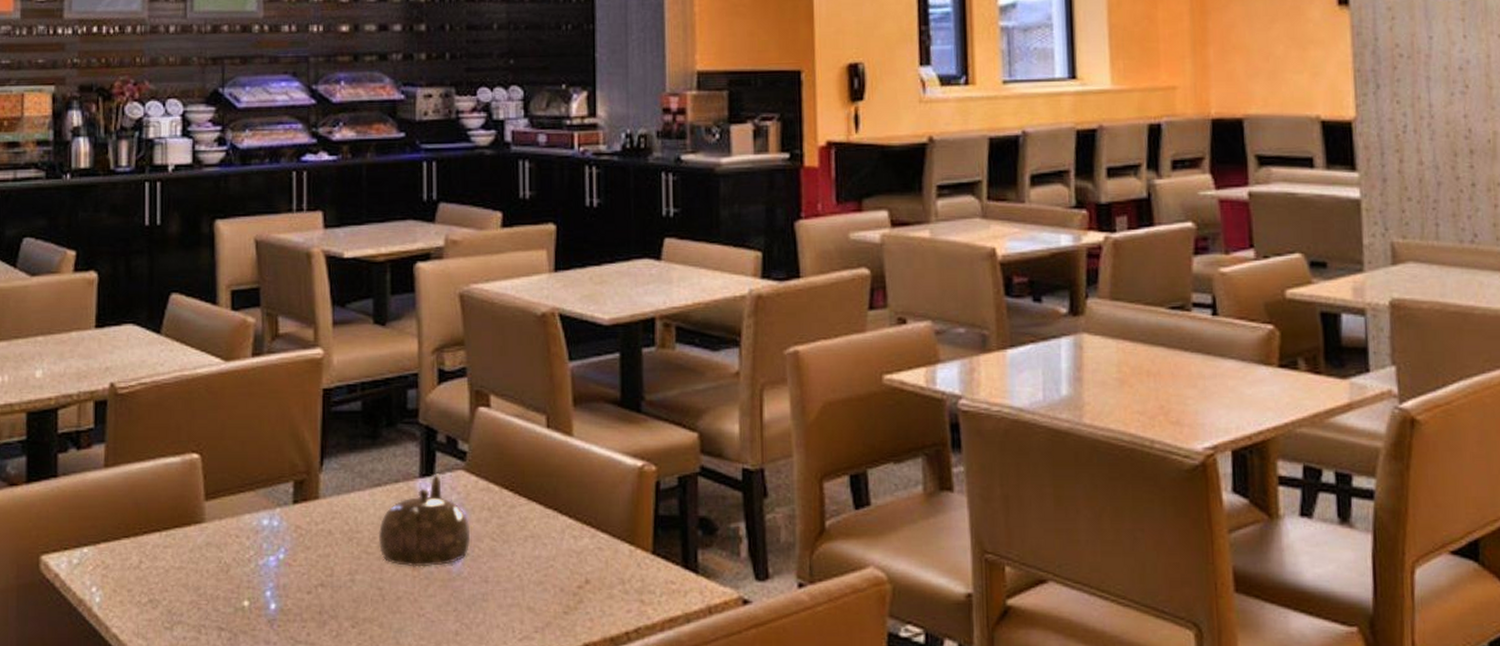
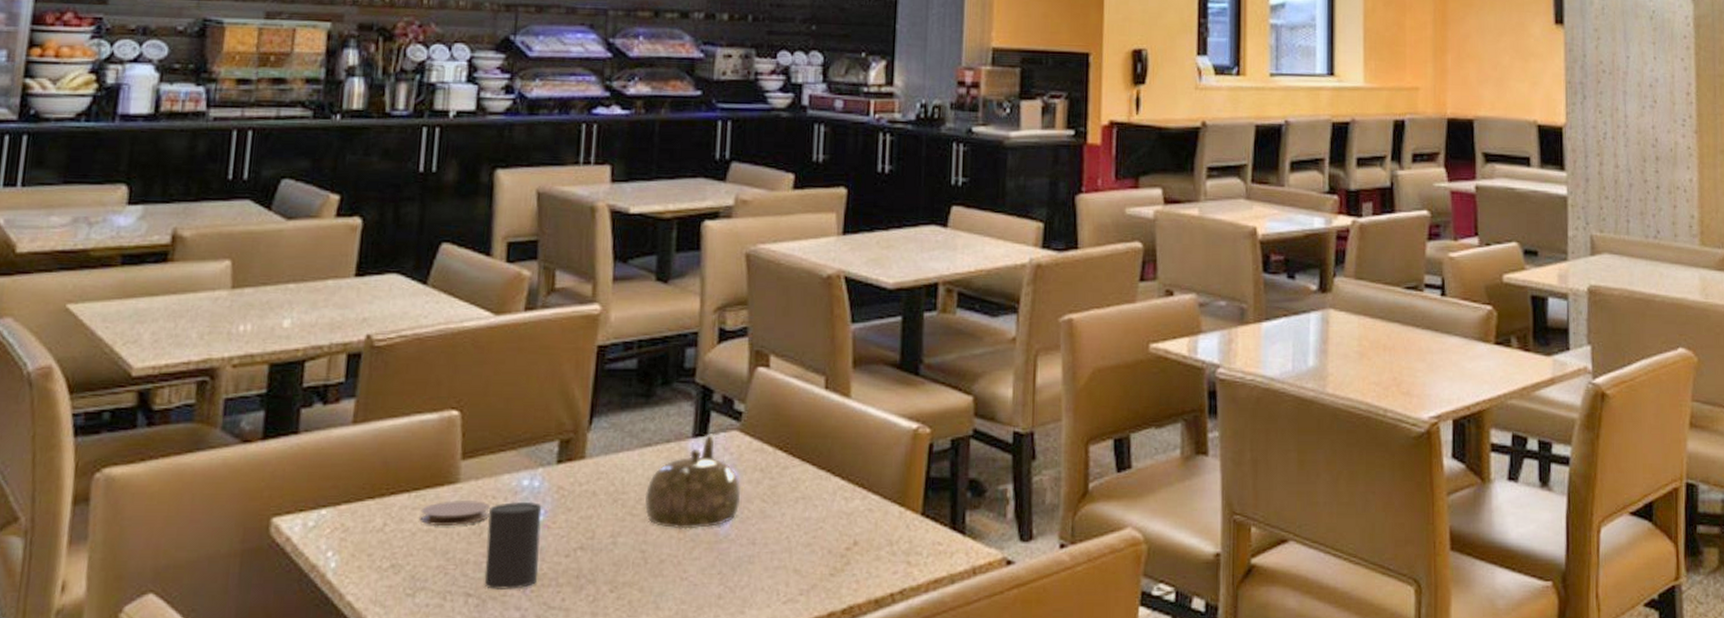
coaster: none [171,538,234,564] -> present [420,499,490,527]
cup: none [233,540,284,624] -> present [484,501,542,589]

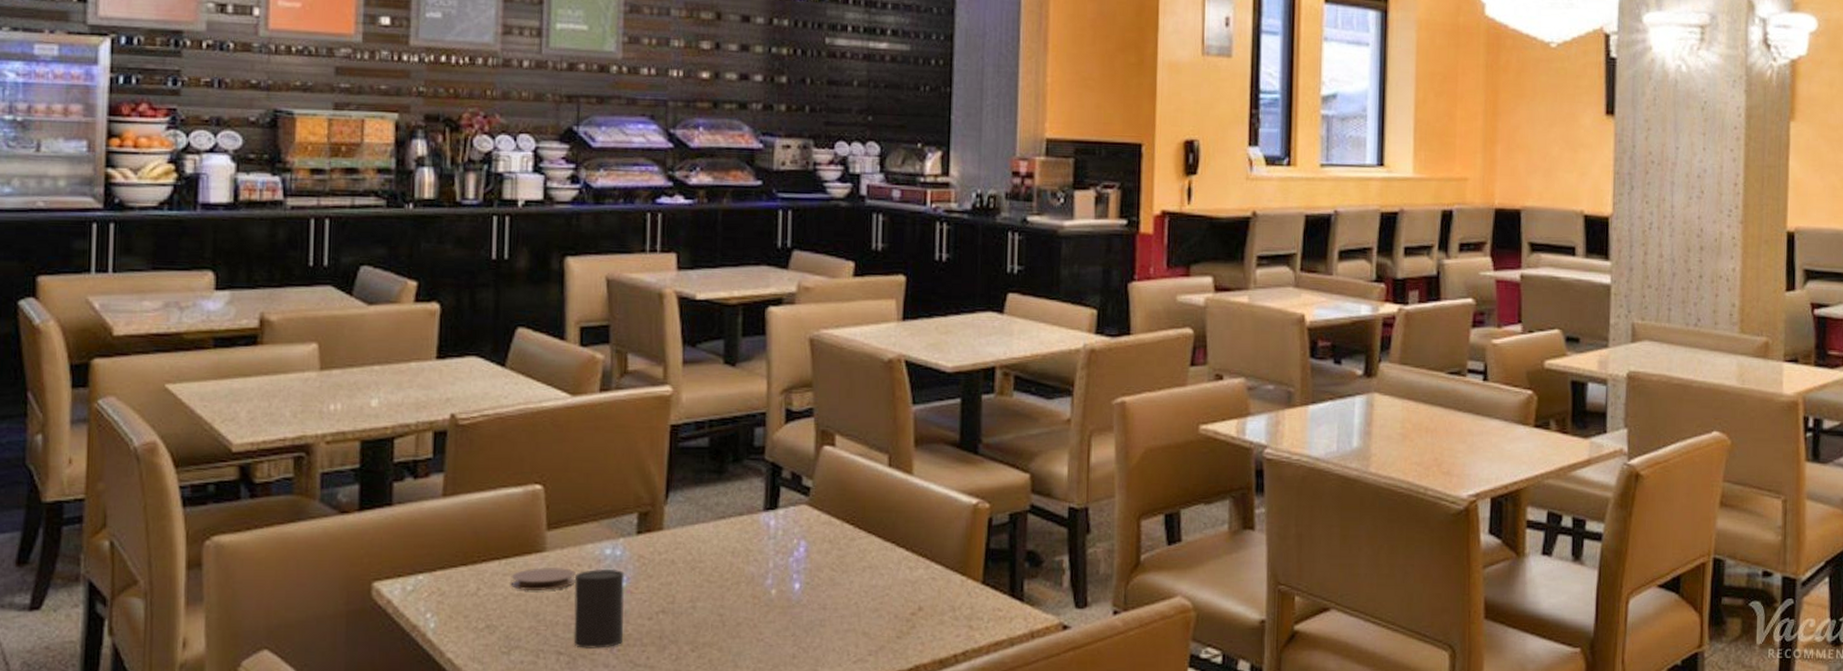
teapot: present [645,434,740,529] -> none [720,507,810,595]

